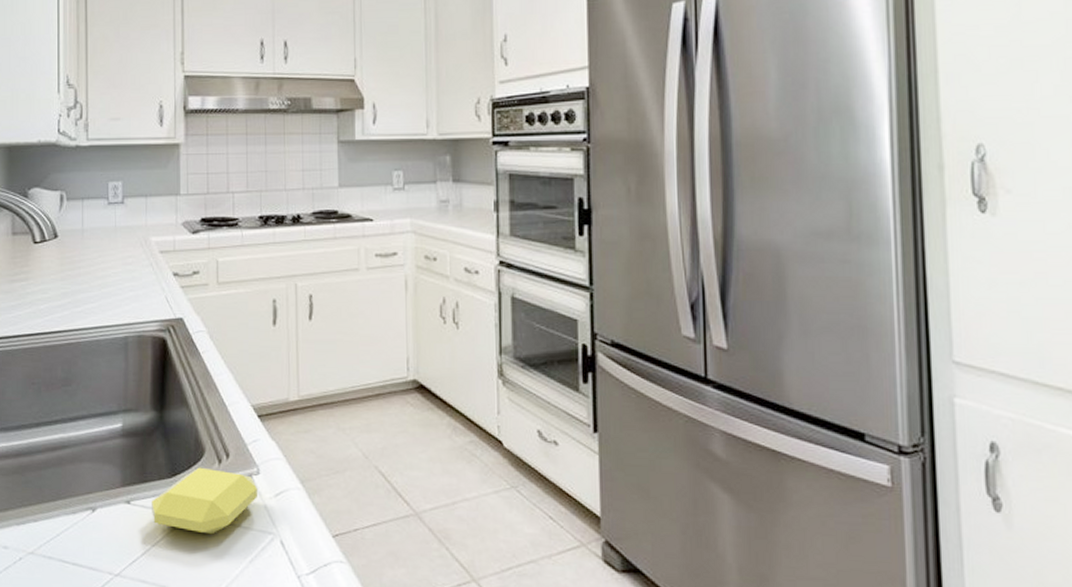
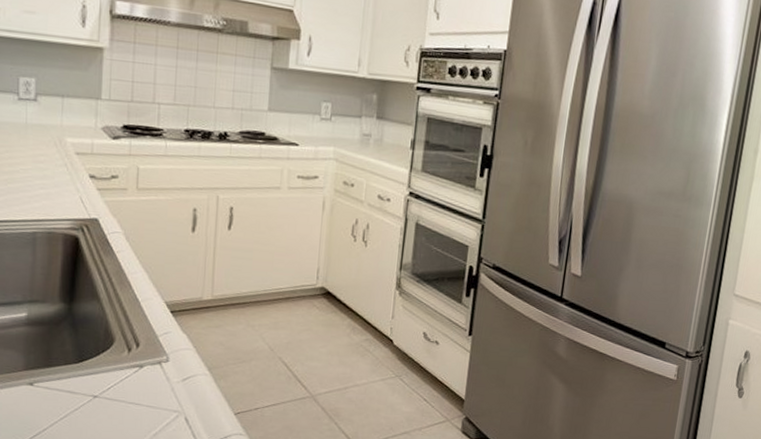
soap bar: present [152,467,257,535] -> none [56,354,166,413]

